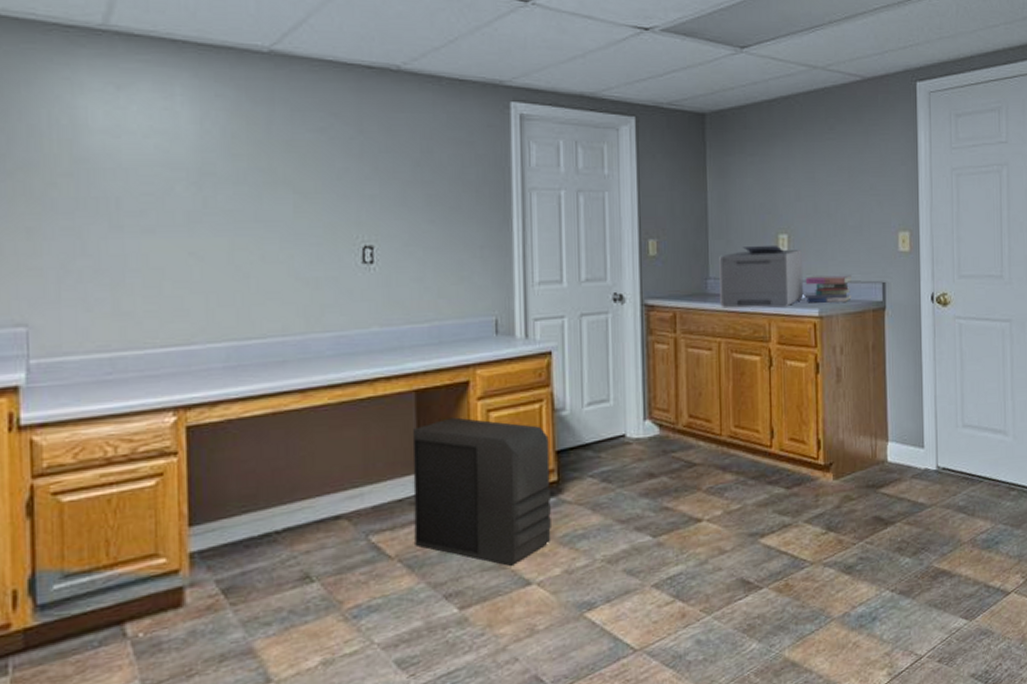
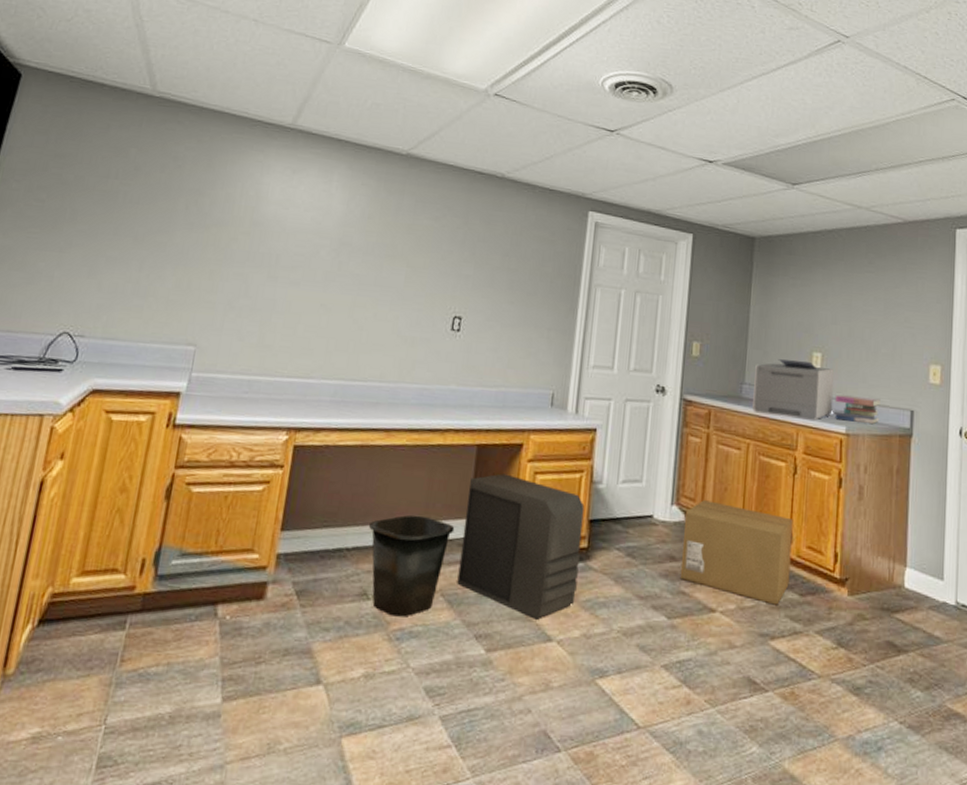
waste bin: none [299,479,403,594] -> present [369,514,455,617]
box: none [659,409,775,503] -> present [679,500,793,605]

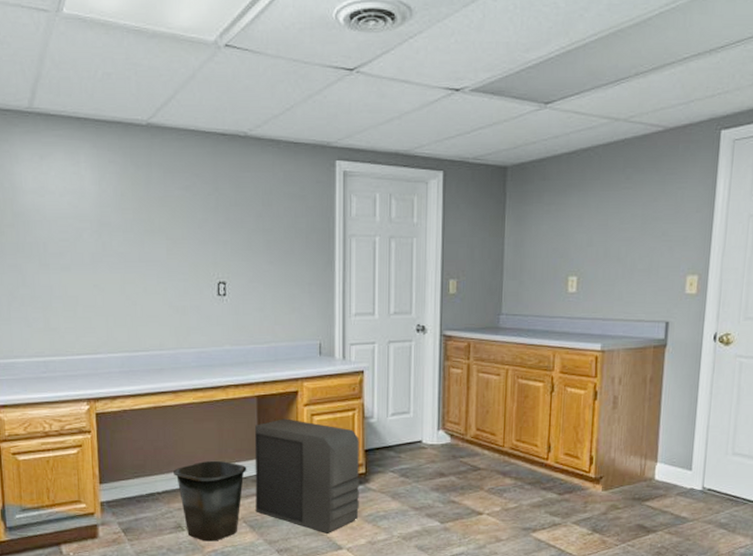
box: present [679,500,793,605] -> none [449,423,551,504]
printer: present [752,359,834,422] -> none [510,286,590,343]
books: present [832,394,880,424] -> none [588,313,636,339]

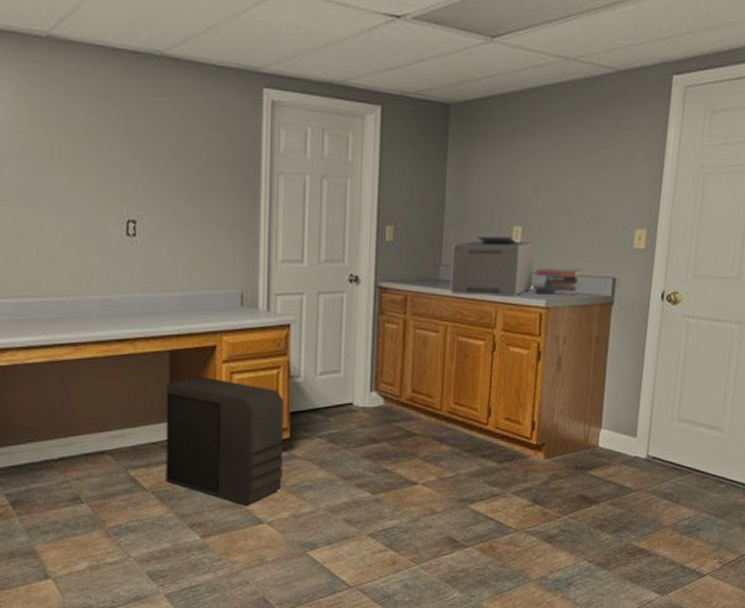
waste bin: present [173,460,247,541] -> none [72,423,157,515]
printer: none [510,286,590,343] -> present [450,236,535,298]
books: none [588,313,636,339] -> present [532,267,582,295]

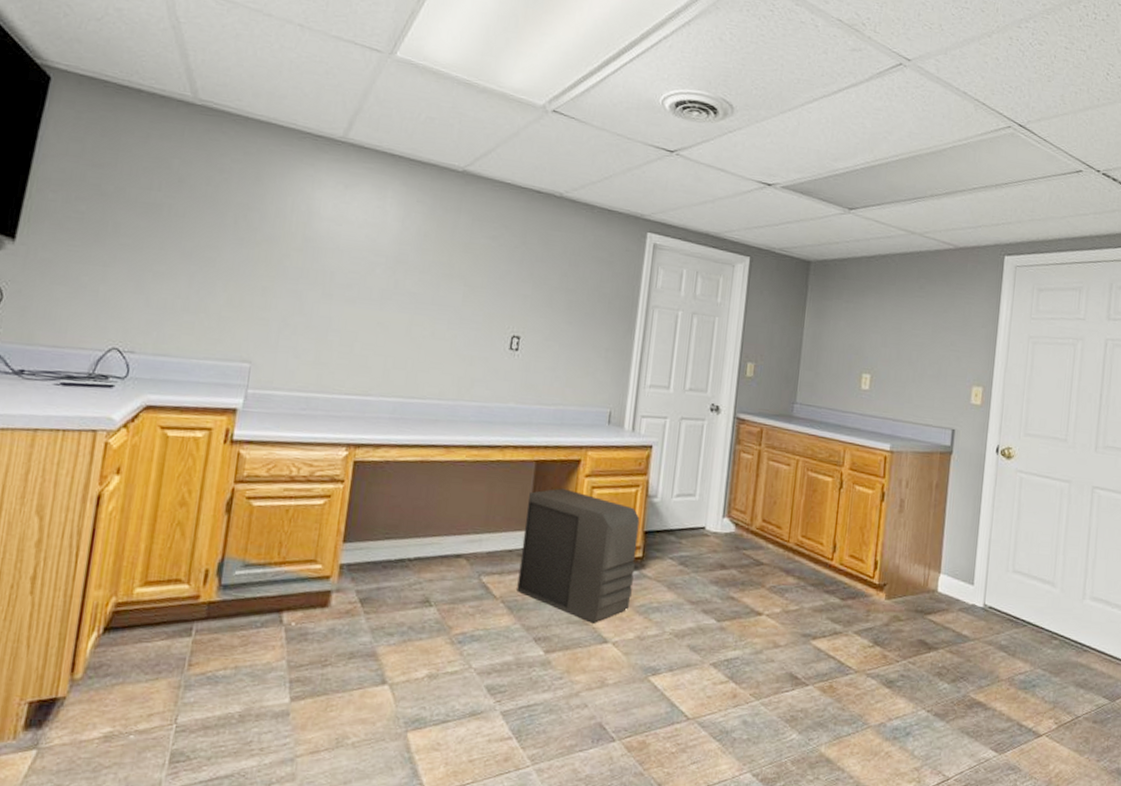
printer: present [450,236,535,298] -> none [802,380,881,440]
books: present [532,267,582,295] -> none [878,413,924,442]

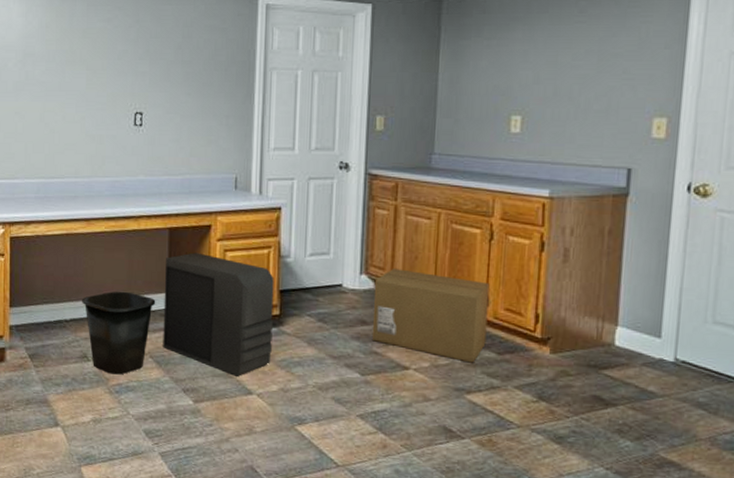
waste bin: none [430,527,514,622] -> present [82,291,156,375]
box: none [729,513,838,609] -> present [371,269,490,363]

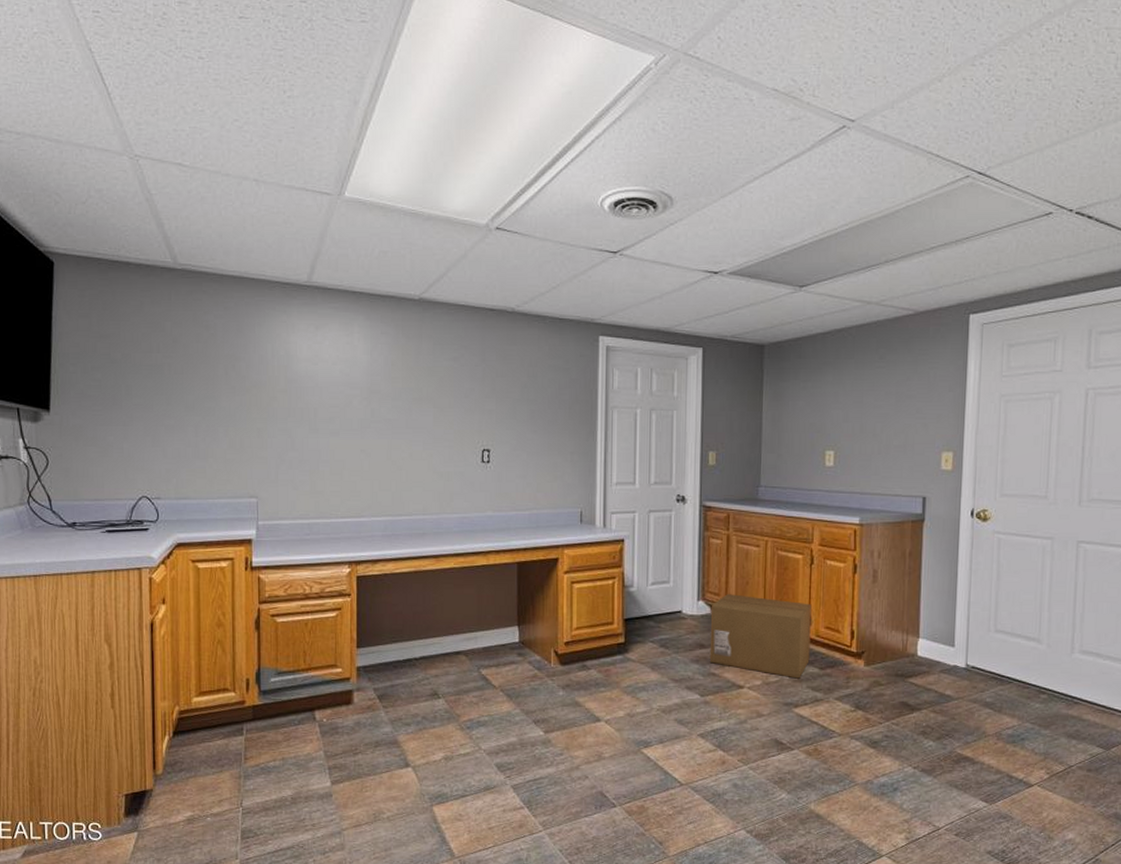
waste bin: present [82,291,156,375] -> none [432,626,506,710]
computer tower: present [163,252,274,376] -> none [513,585,619,705]

